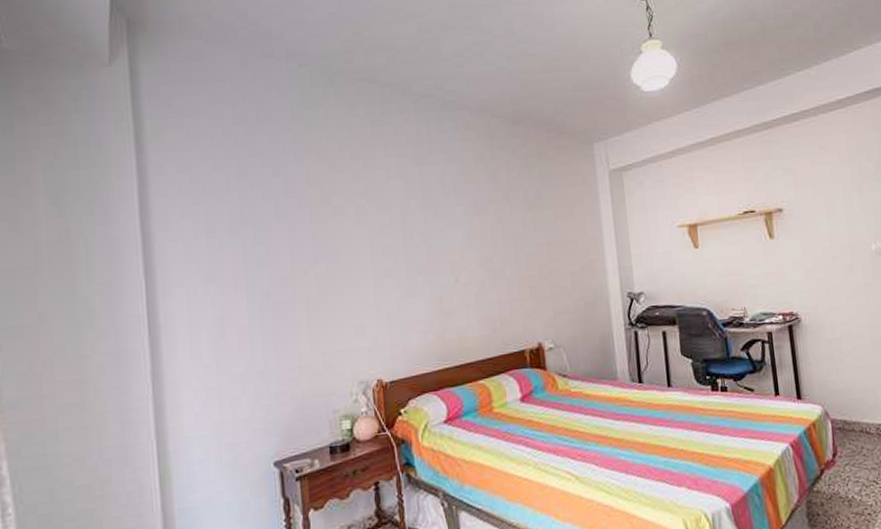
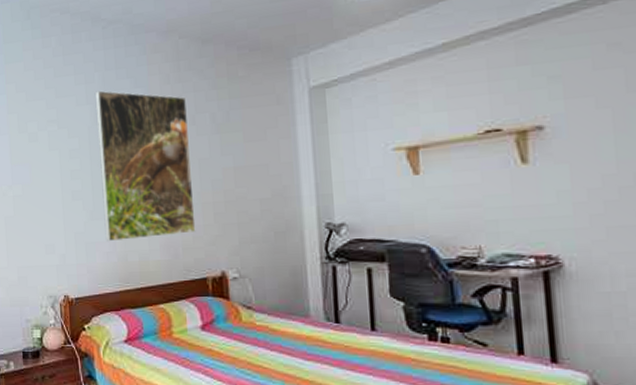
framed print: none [408,164,513,319] -> present [95,90,196,241]

